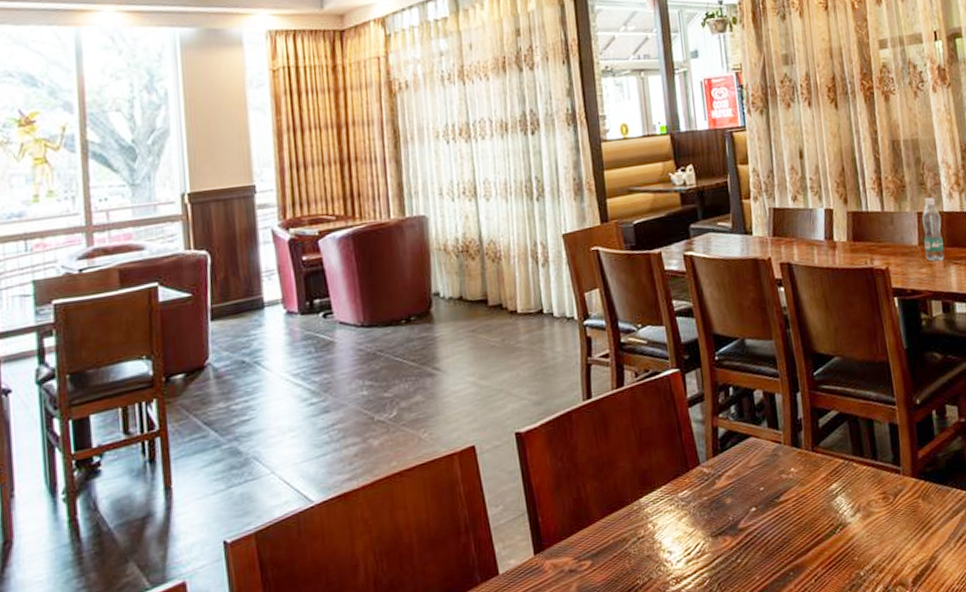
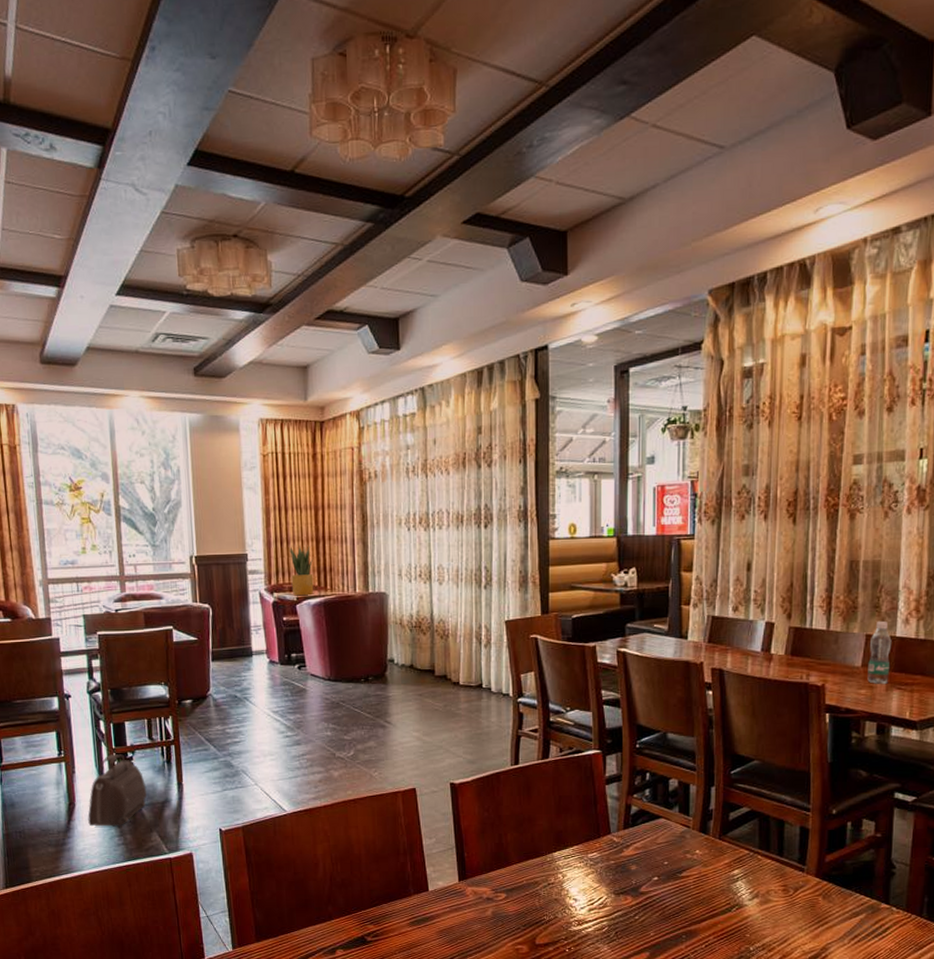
handbag: none [32,460,121,571] -> present [88,753,147,827]
planter: none [306,170,340,230] -> present [288,545,314,596]

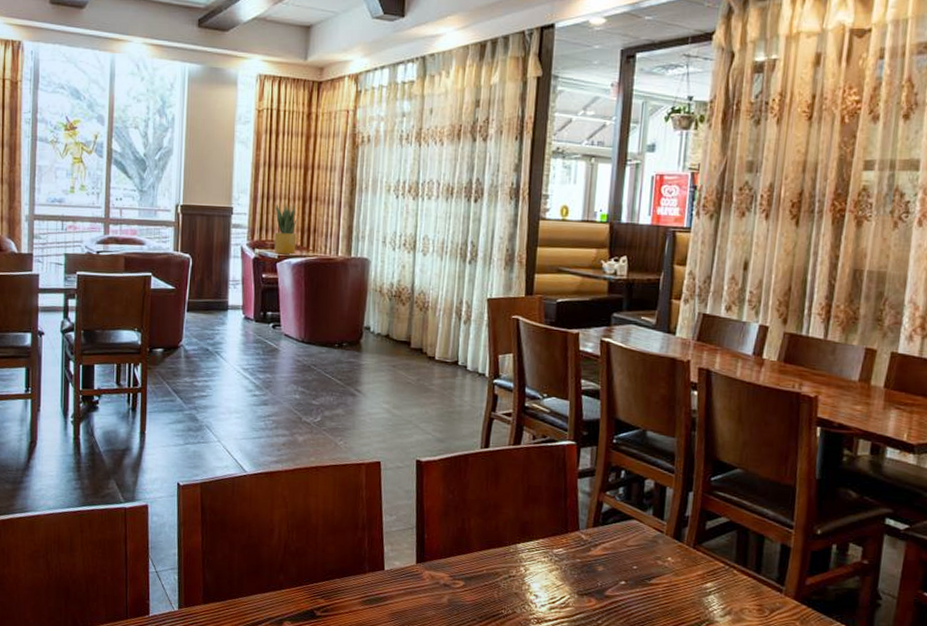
handbag: present [88,753,147,827] -> none [48,395,109,470]
bottle: present [867,620,892,684] -> none [864,334,893,402]

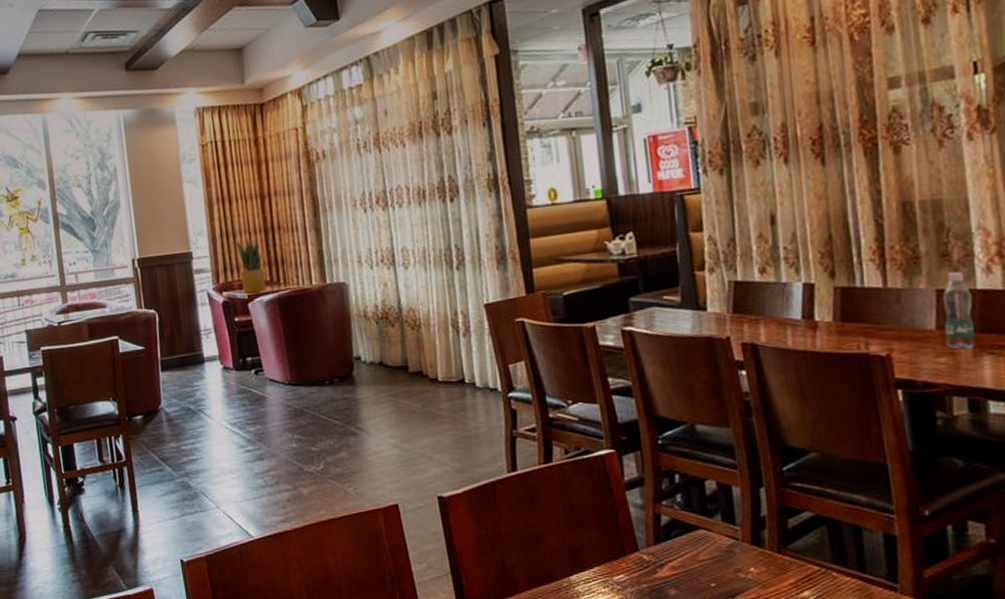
bottle: none [864,334,893,402] -> present [942,271,975,350]

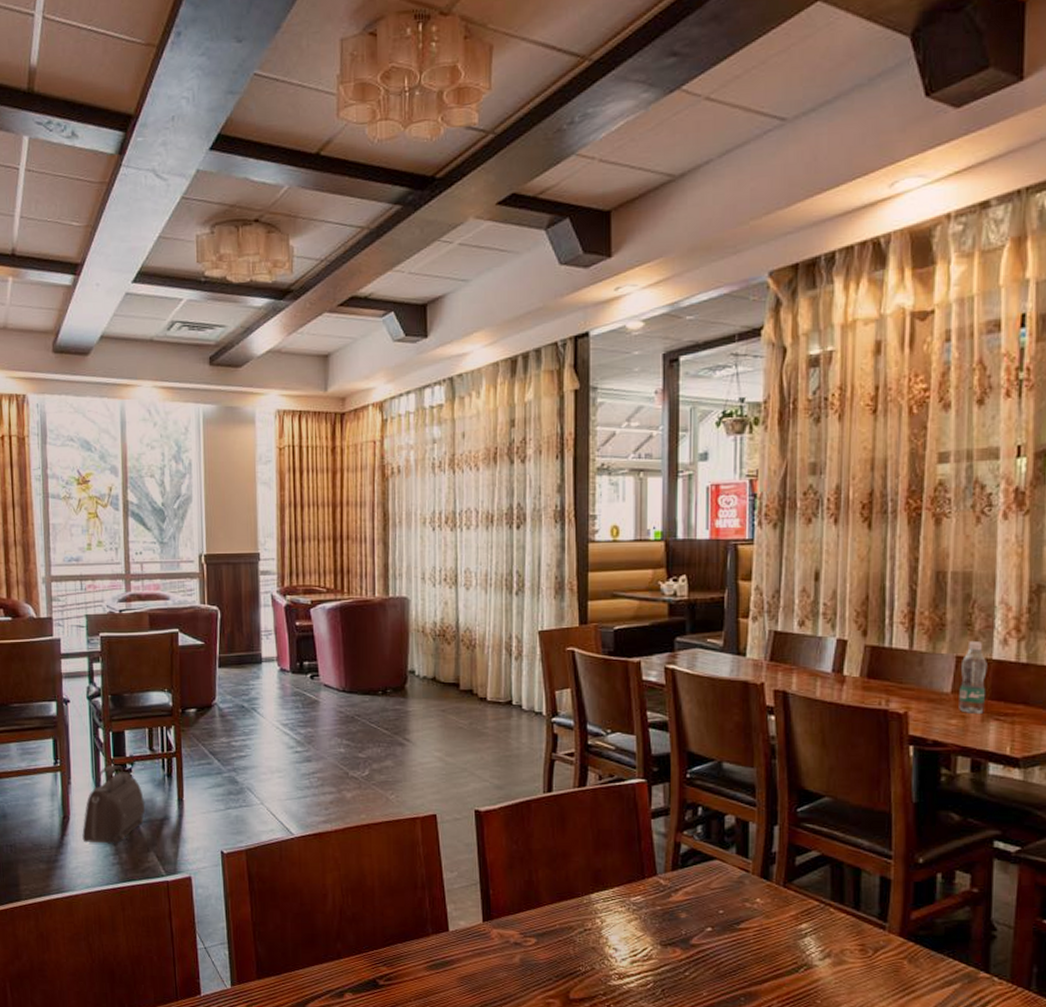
handbag: none [39,479,101,562] -> present [82,764,146,844]
planter: present [235,238,267,294] -> none [303,545,330,599]

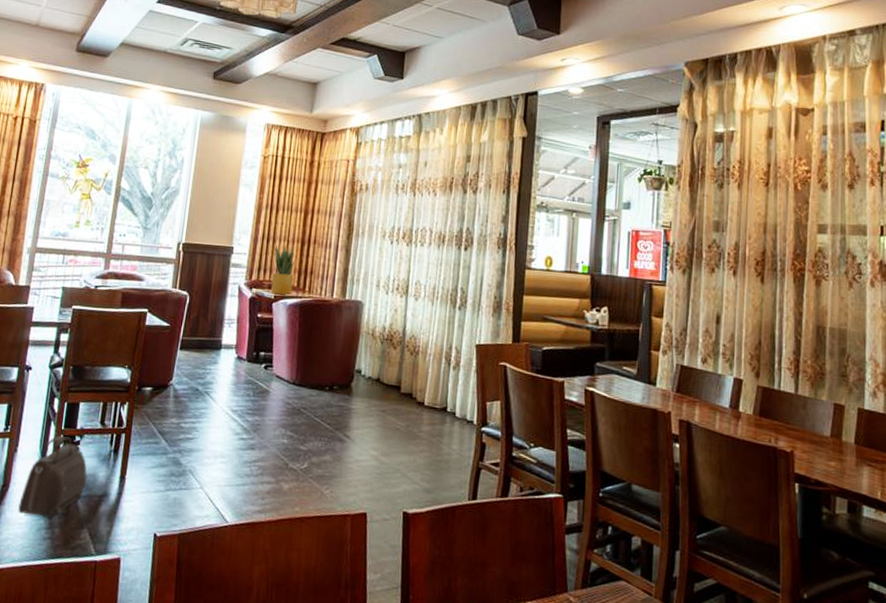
planter: none [303,545,330,599] -> present [270,245,297,296]
bottle: present [959,640,988,713] -> none [837,390,860,458]

